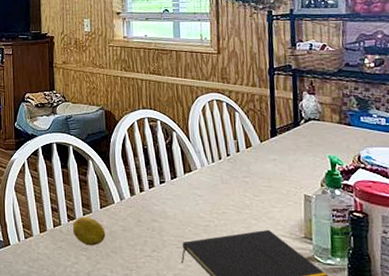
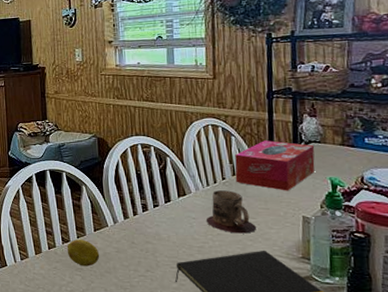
mug: none [211,167,260,212] -> present [205,190,256,234]
tissue box: none [239,117,315,169] -> present [235,140,315,191]

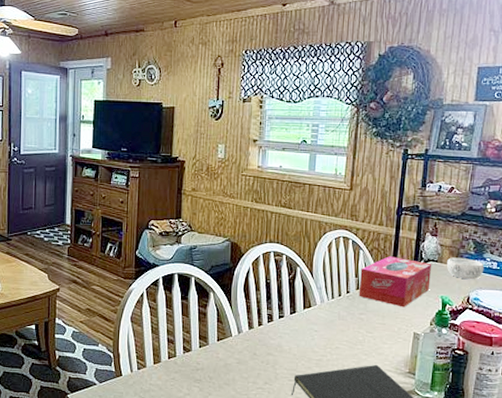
fruit: present [66,239,100,267] -> none [187,349,220,378]
mug: present [205,190,256,234] -> none [327,304,372,348]
decorative bowl: none [332,137,377,159] -> present [447,257,484,280]

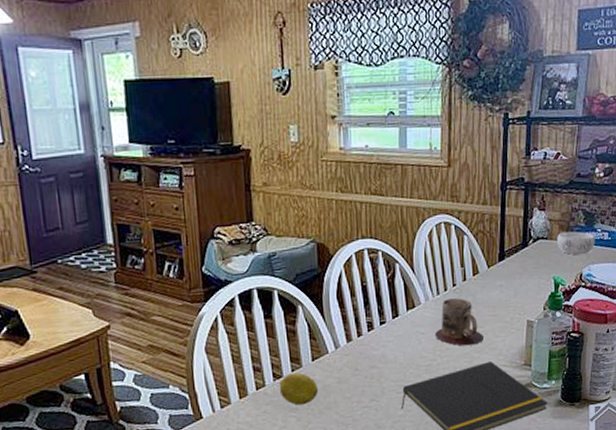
fruit: none [187,349,220,378] -> present [279,372,319,406]
mug: none [327,304,372,348] -> present [434,298,484,346]
tissue box: present [358,256,432,307] -> none [466,238,542,295]

